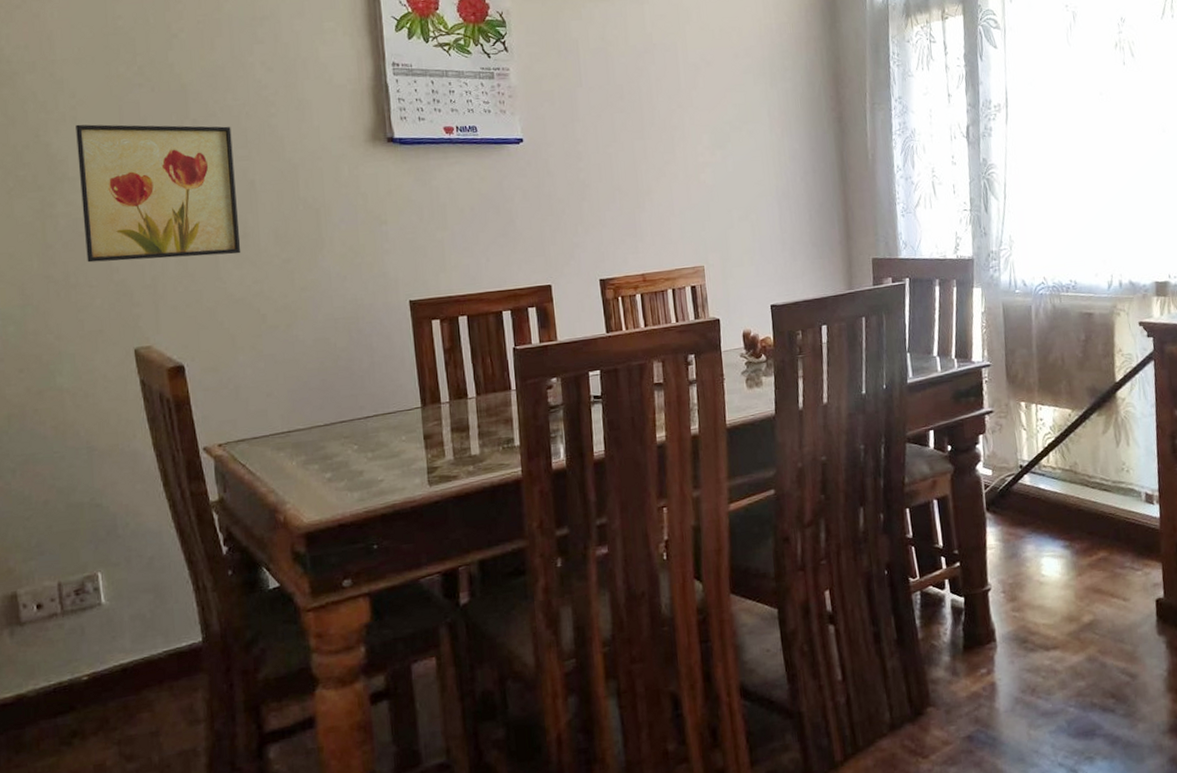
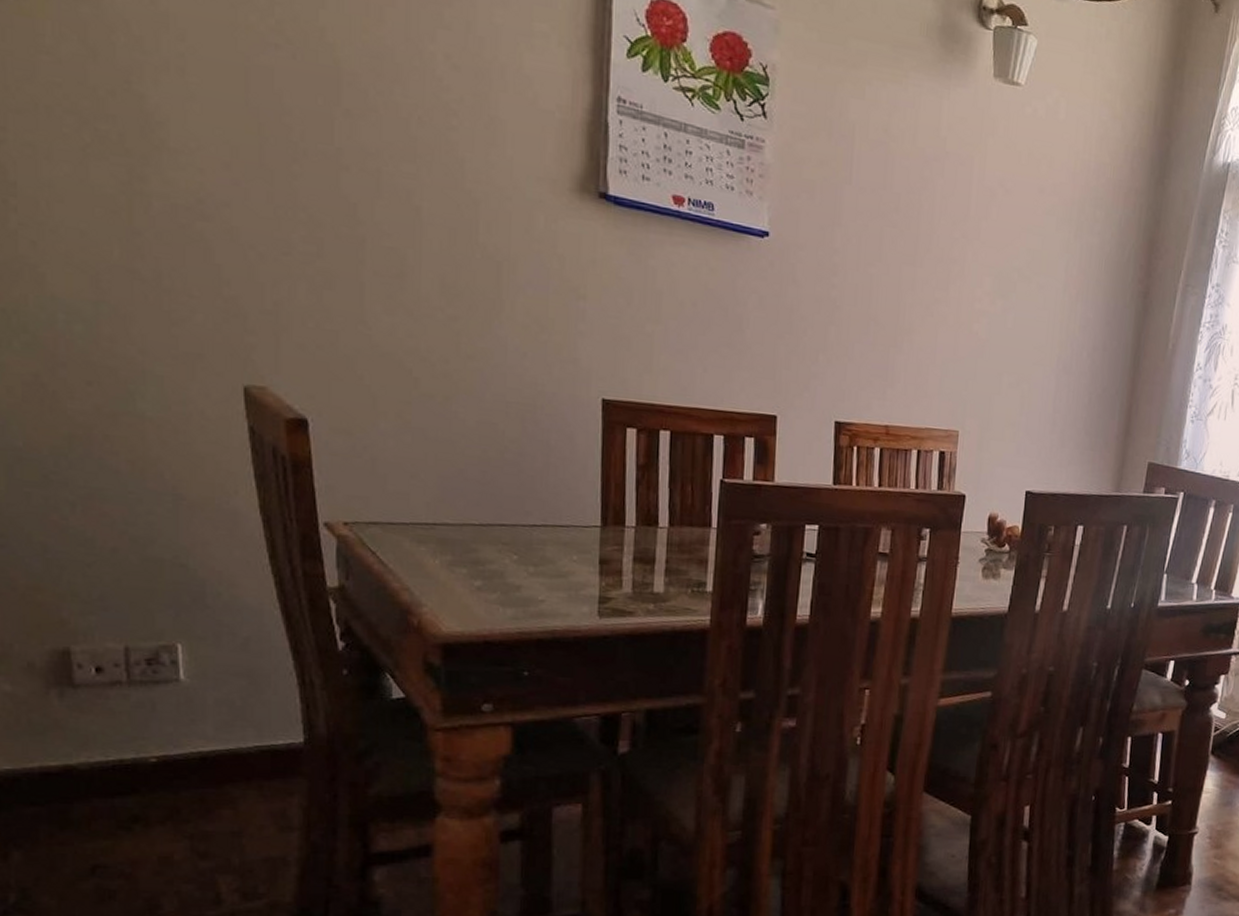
wall art: present [76,124,241,263] -> none [183,78,396,297]

